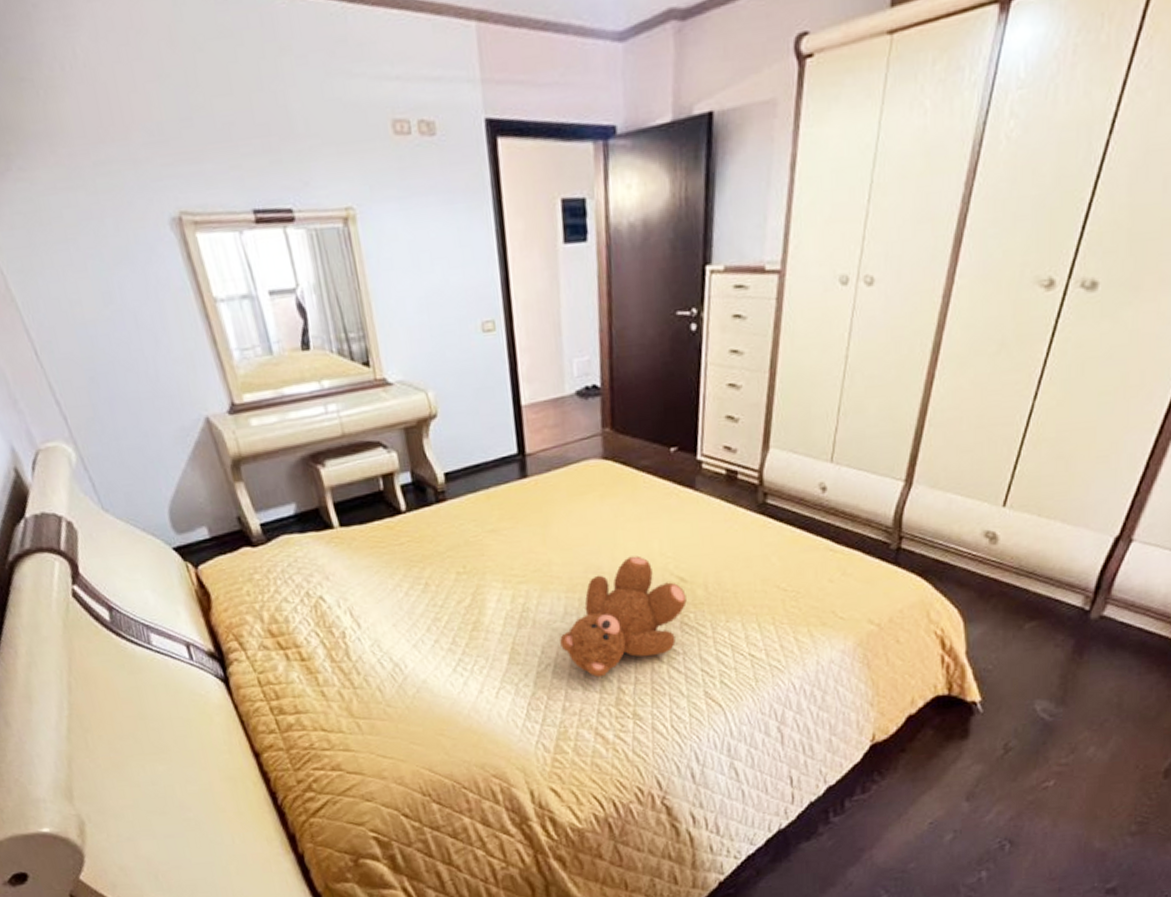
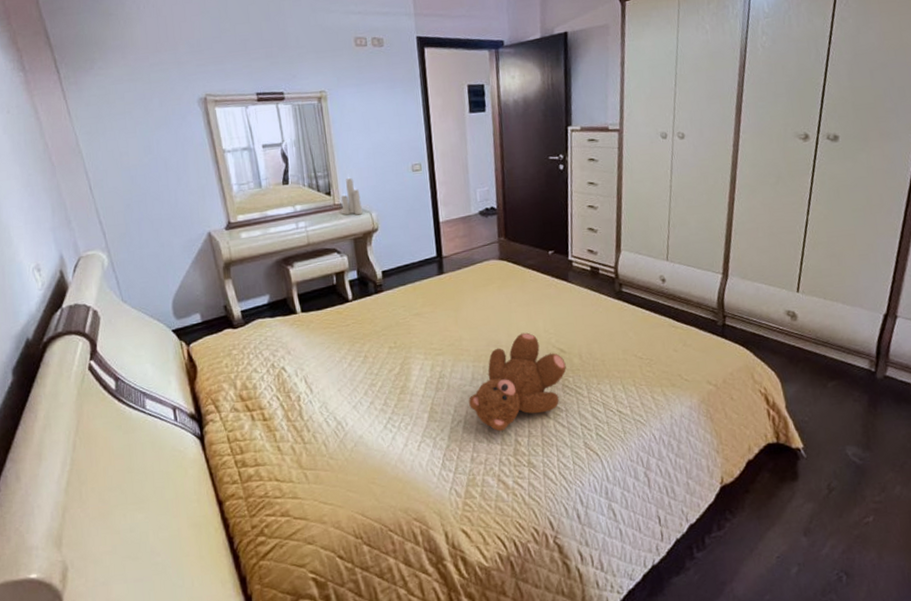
candle: none [383,335,416,396] -> present [341,174,363,216]

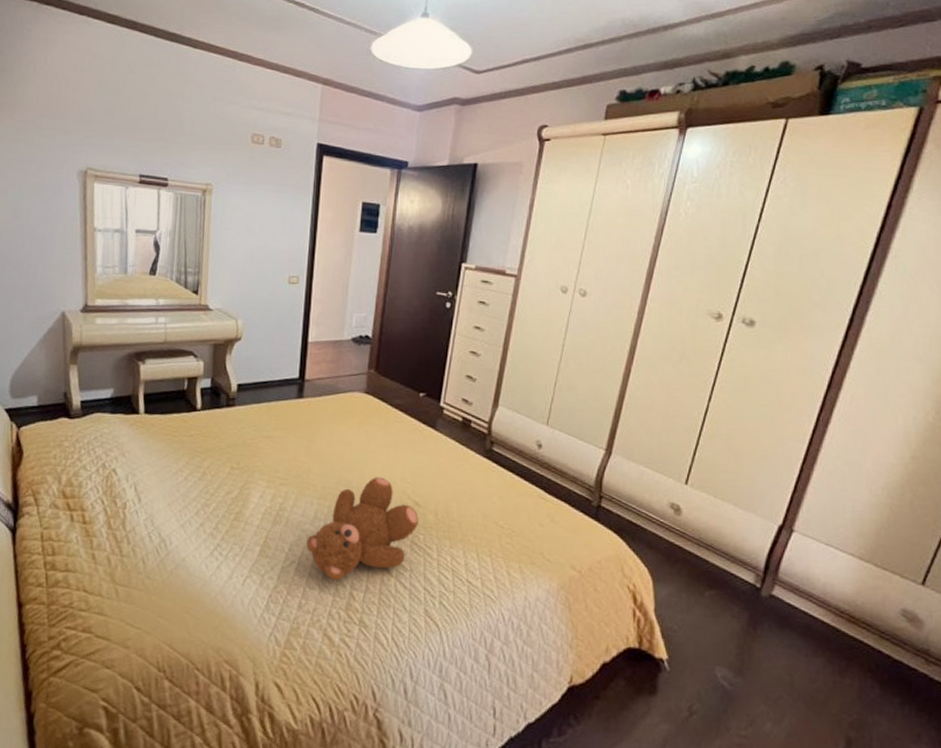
candle: present [341,174,363,216] -> none [206,275,229,320]

